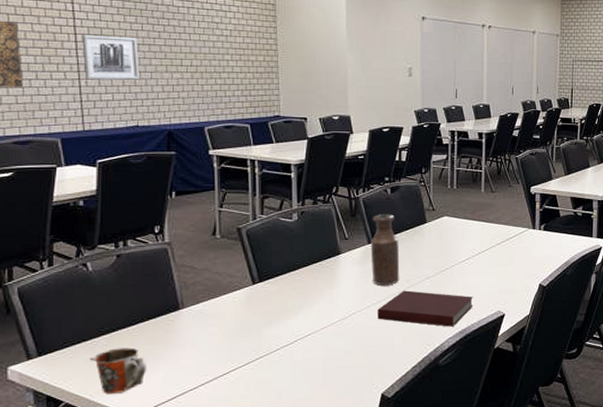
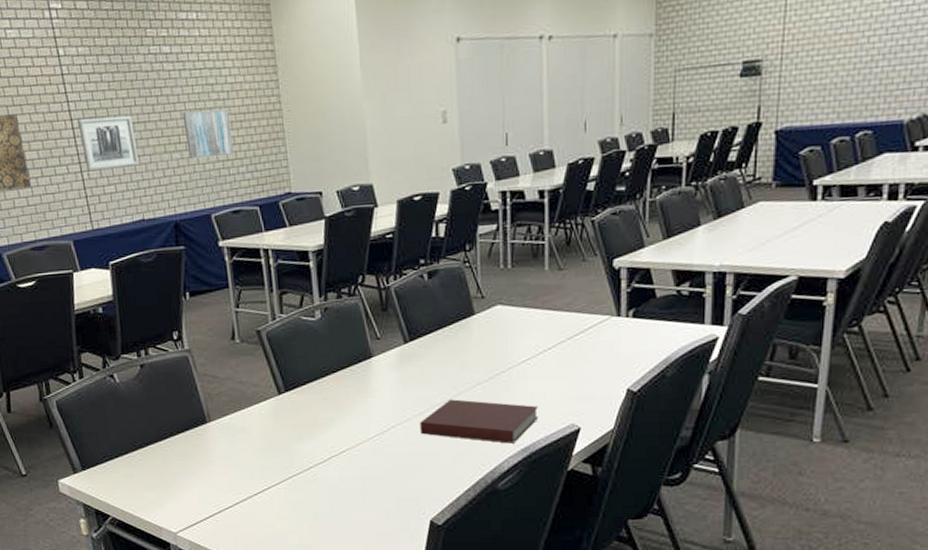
mug: present [89,347,146,394] -> none [128,463,182,510]
wall art: none [187,41,231,81] -> present [182,108,233,160]
bottle: present [370,214,400,286] -> none [407,306,445,395]

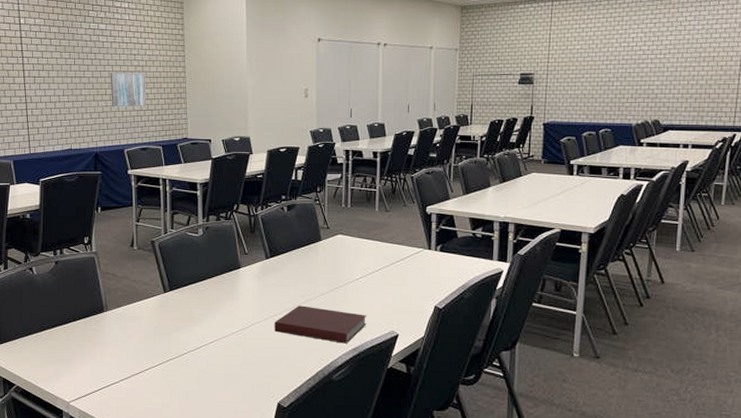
wall art: present [78,115,139,172] -> none [28,71,73,110]

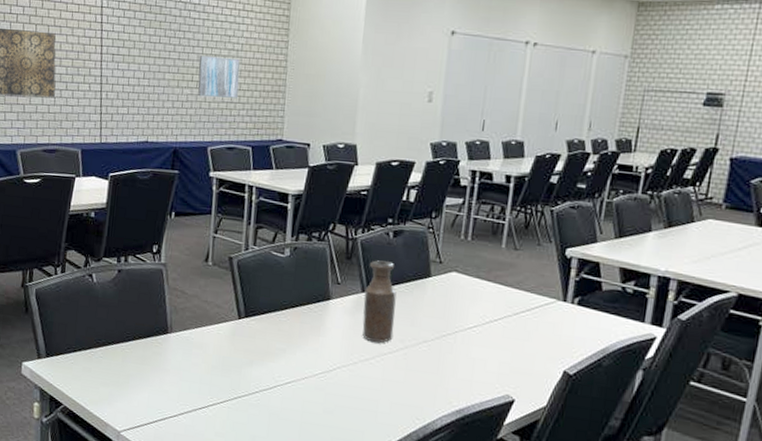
bottle: none [268,231,296,300] -> present [362,260,397,343]
notebook: present [274,305,367,344] -> none [363,351,478,404]

